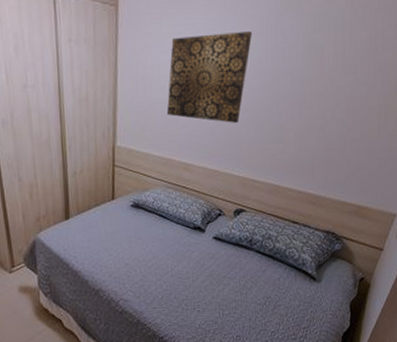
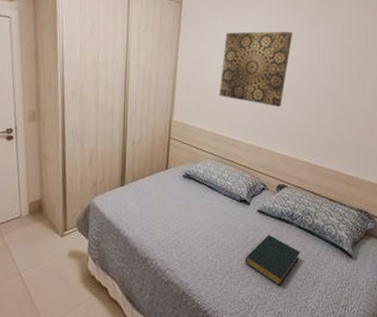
hardback book: none [201,261,260,312] -> present [245,234,301,287]

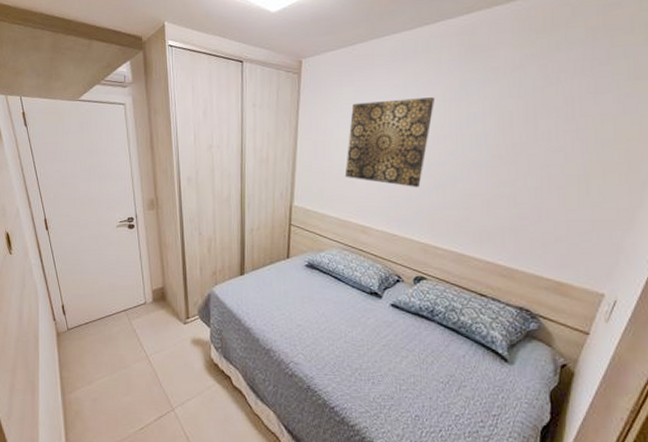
hardback book: present [245,234,301,287] -> none [376,331,442,389]

